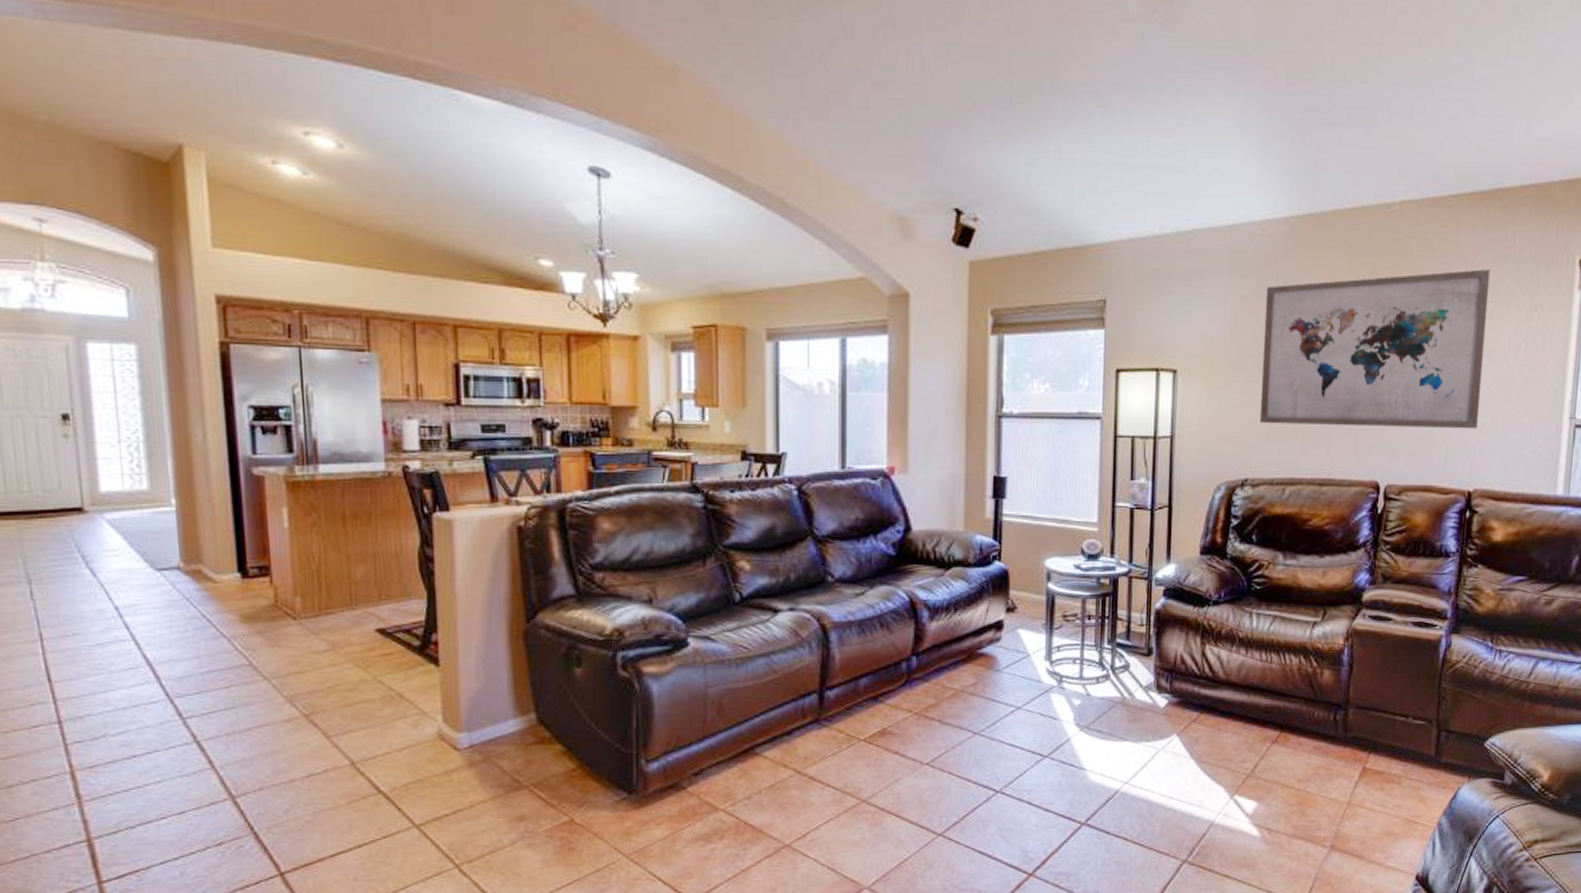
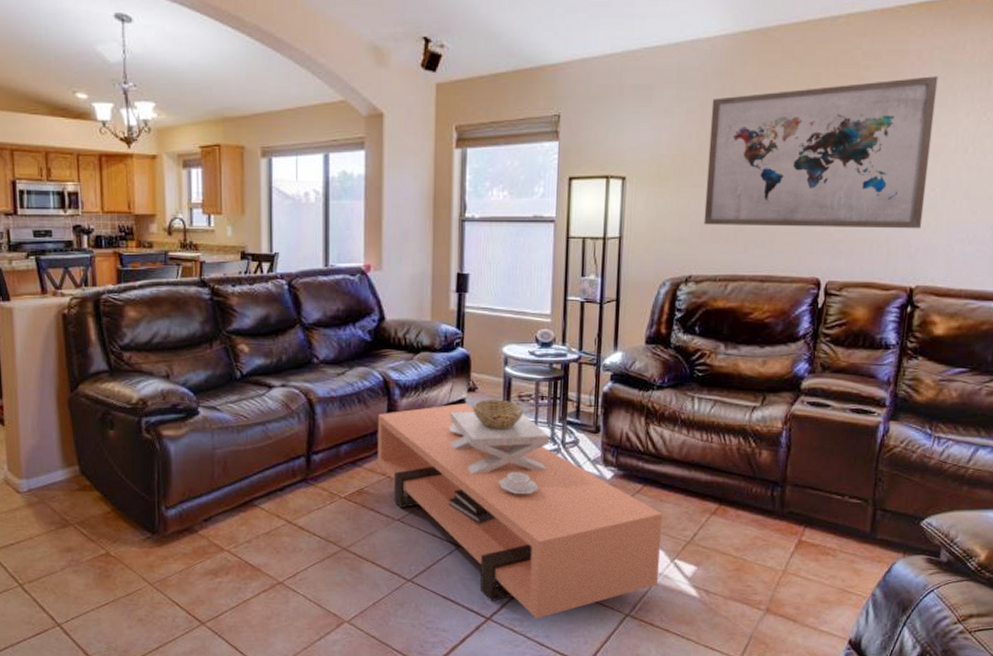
coffee table: none [903,625,1220,872] -> present [378,403,662,619]
decorative bowl: none [985,620,1098,708] -> present [449,399,550,475]

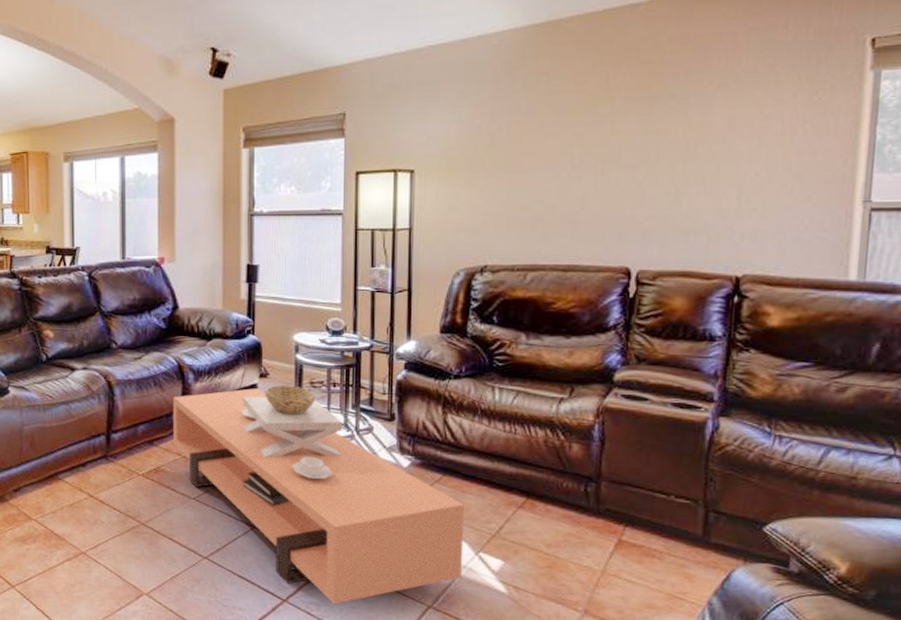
wall art: present [703,76,939,229] -> none [498,57,757,216]

